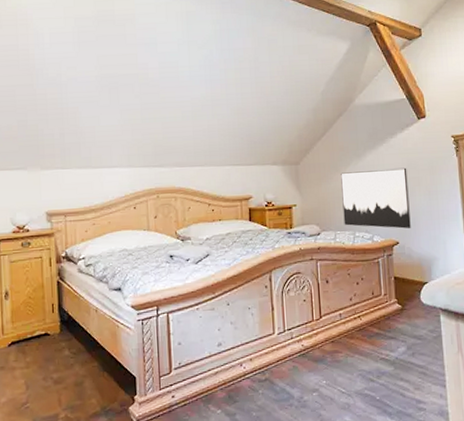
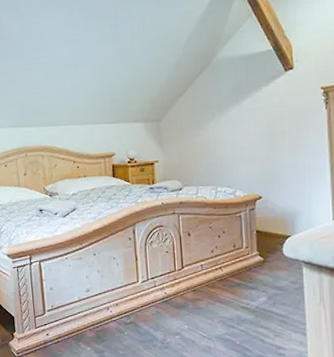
wall art: present [341,167,411,229] -> none [203,122,275,183]

